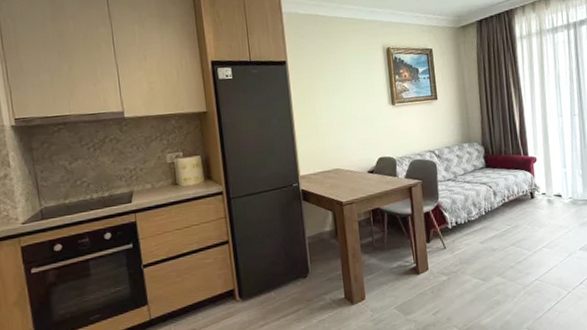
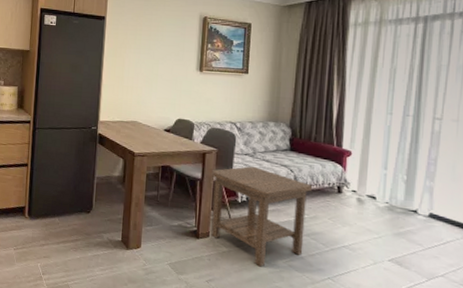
side table: none [420,190,512,286] -> present [211,166,312,267]

